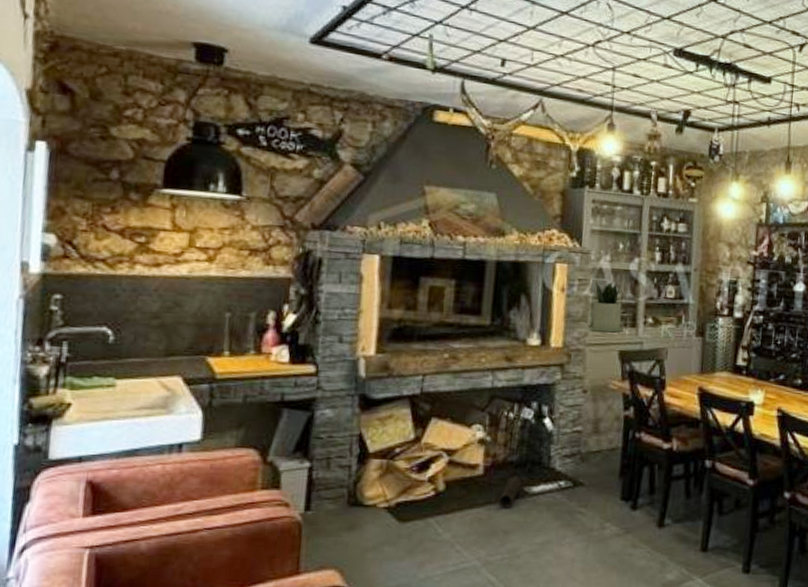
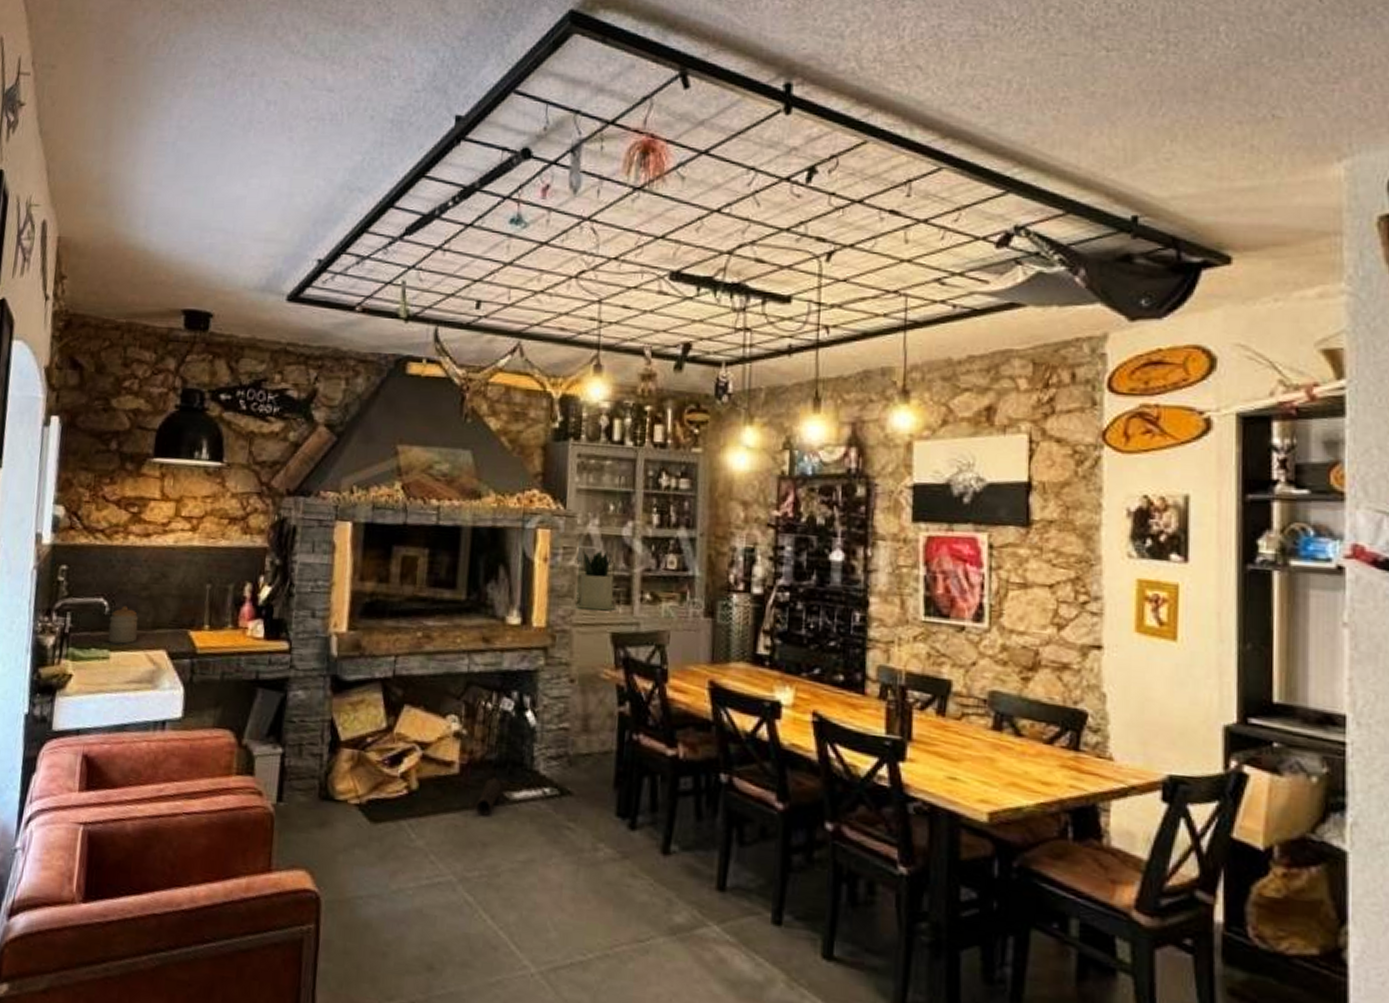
jar: none [113,334,149,372] -> present [107,605,139,644]

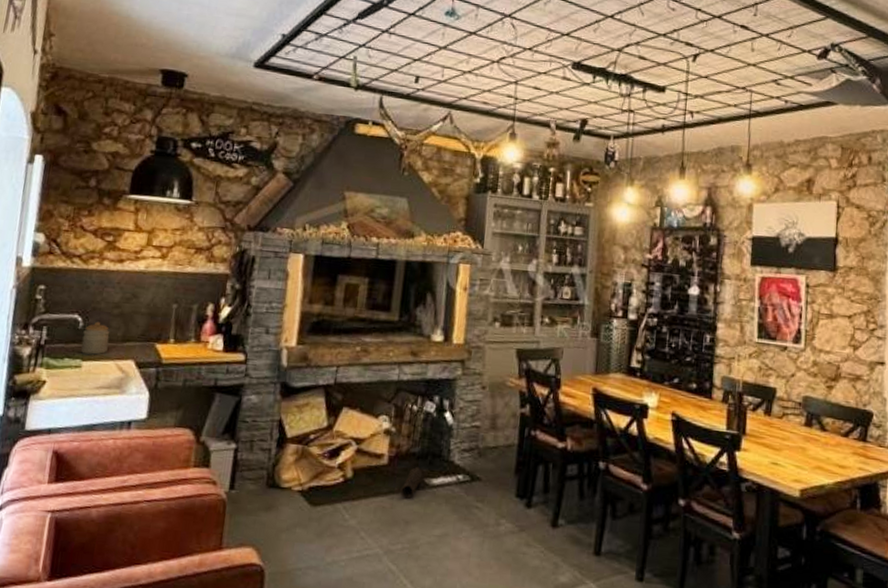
planter: present [576,550,617,611] -> none [489,282,522,332]

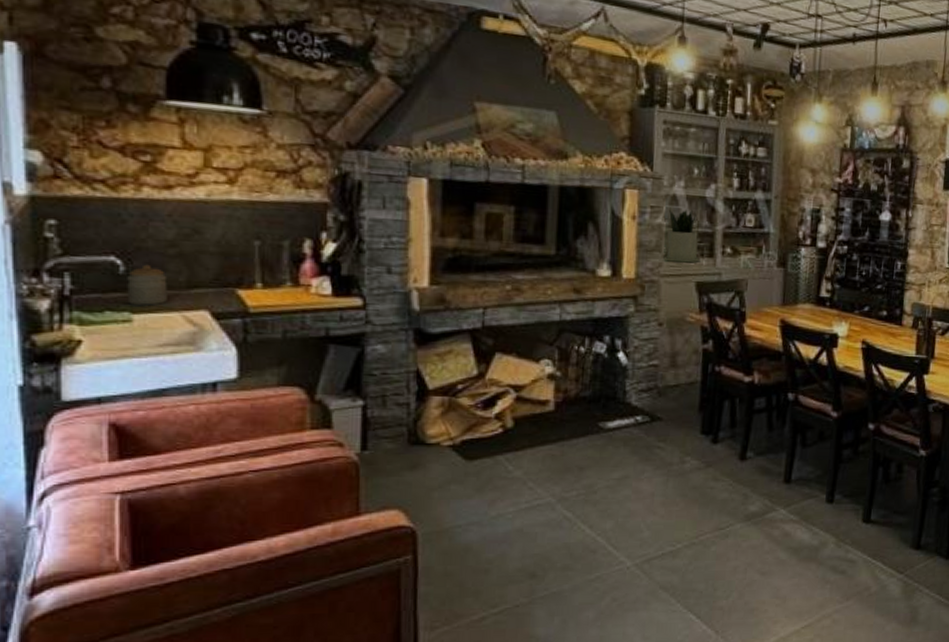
decorative log: present [400,466,424,499] -> none [571,410,597,444]
planter: none [489,282,522,332] -> present [663,209,701,263]

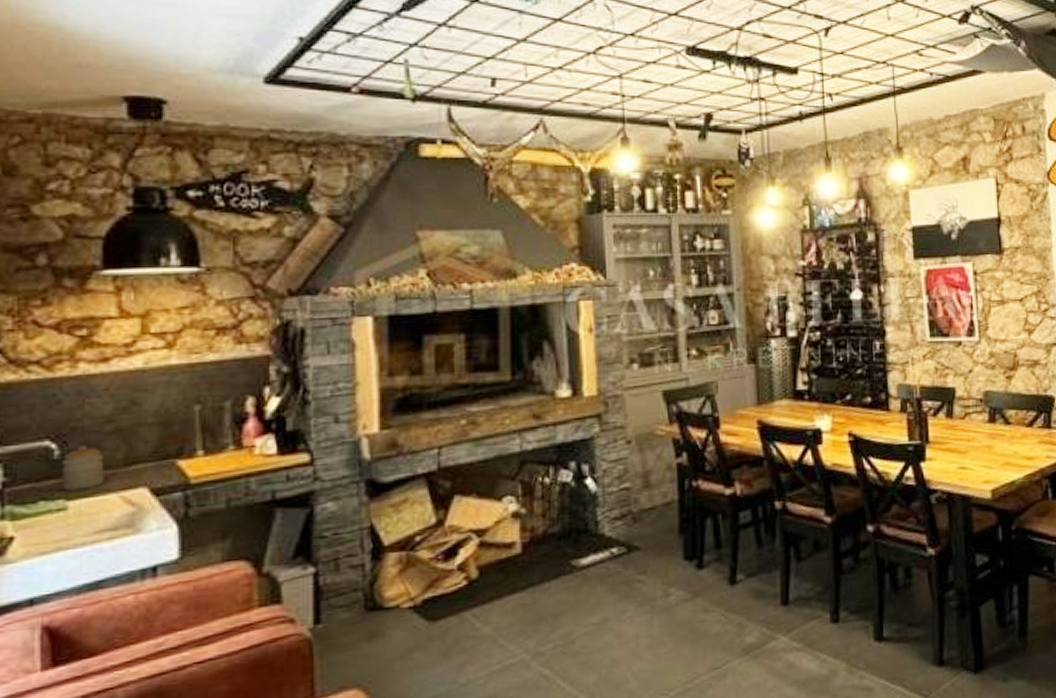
planter: present [663,209,701,263] -> none [625,313,665,373]

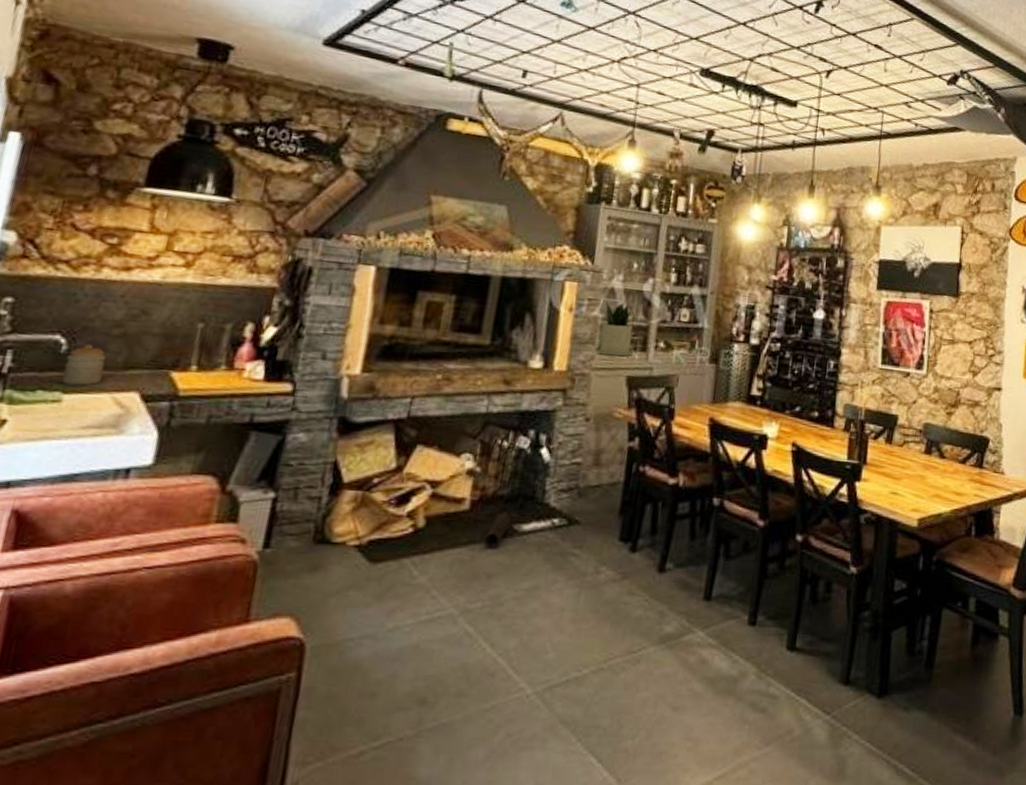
decorative log: none [542,548,569,589] -> present [483,511,513,549]
planter: none [625,313,665,373] -> present [596,303,633,357]

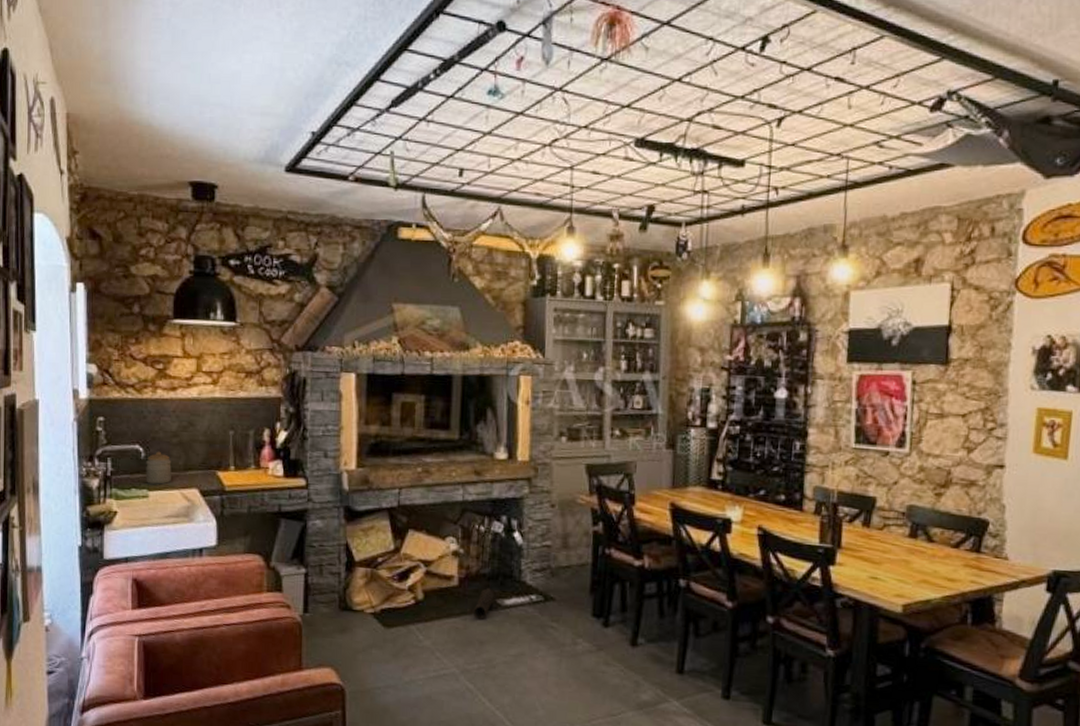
planter: present [596,303,633,357] -> none [555,393,590,446]

